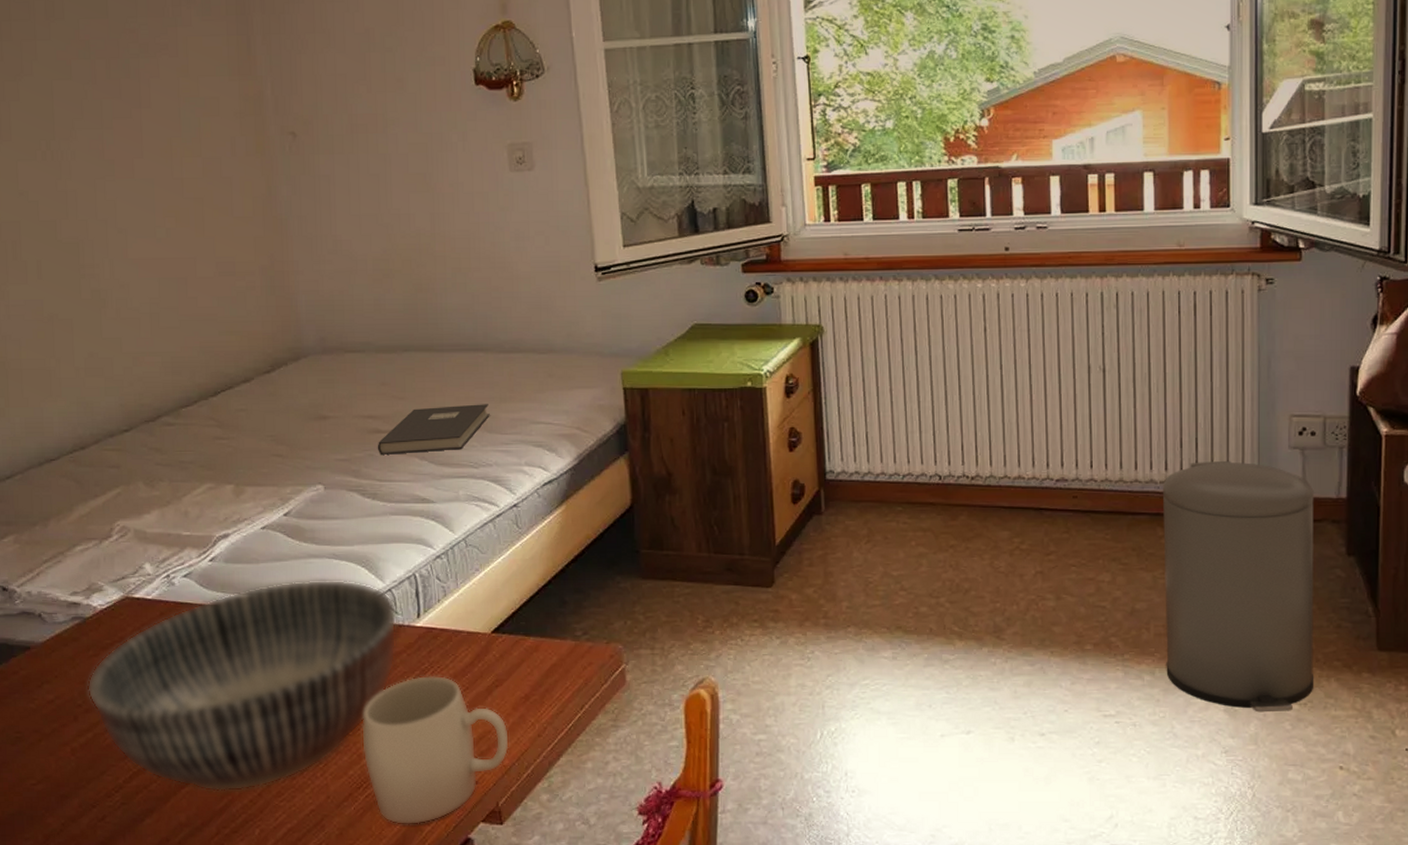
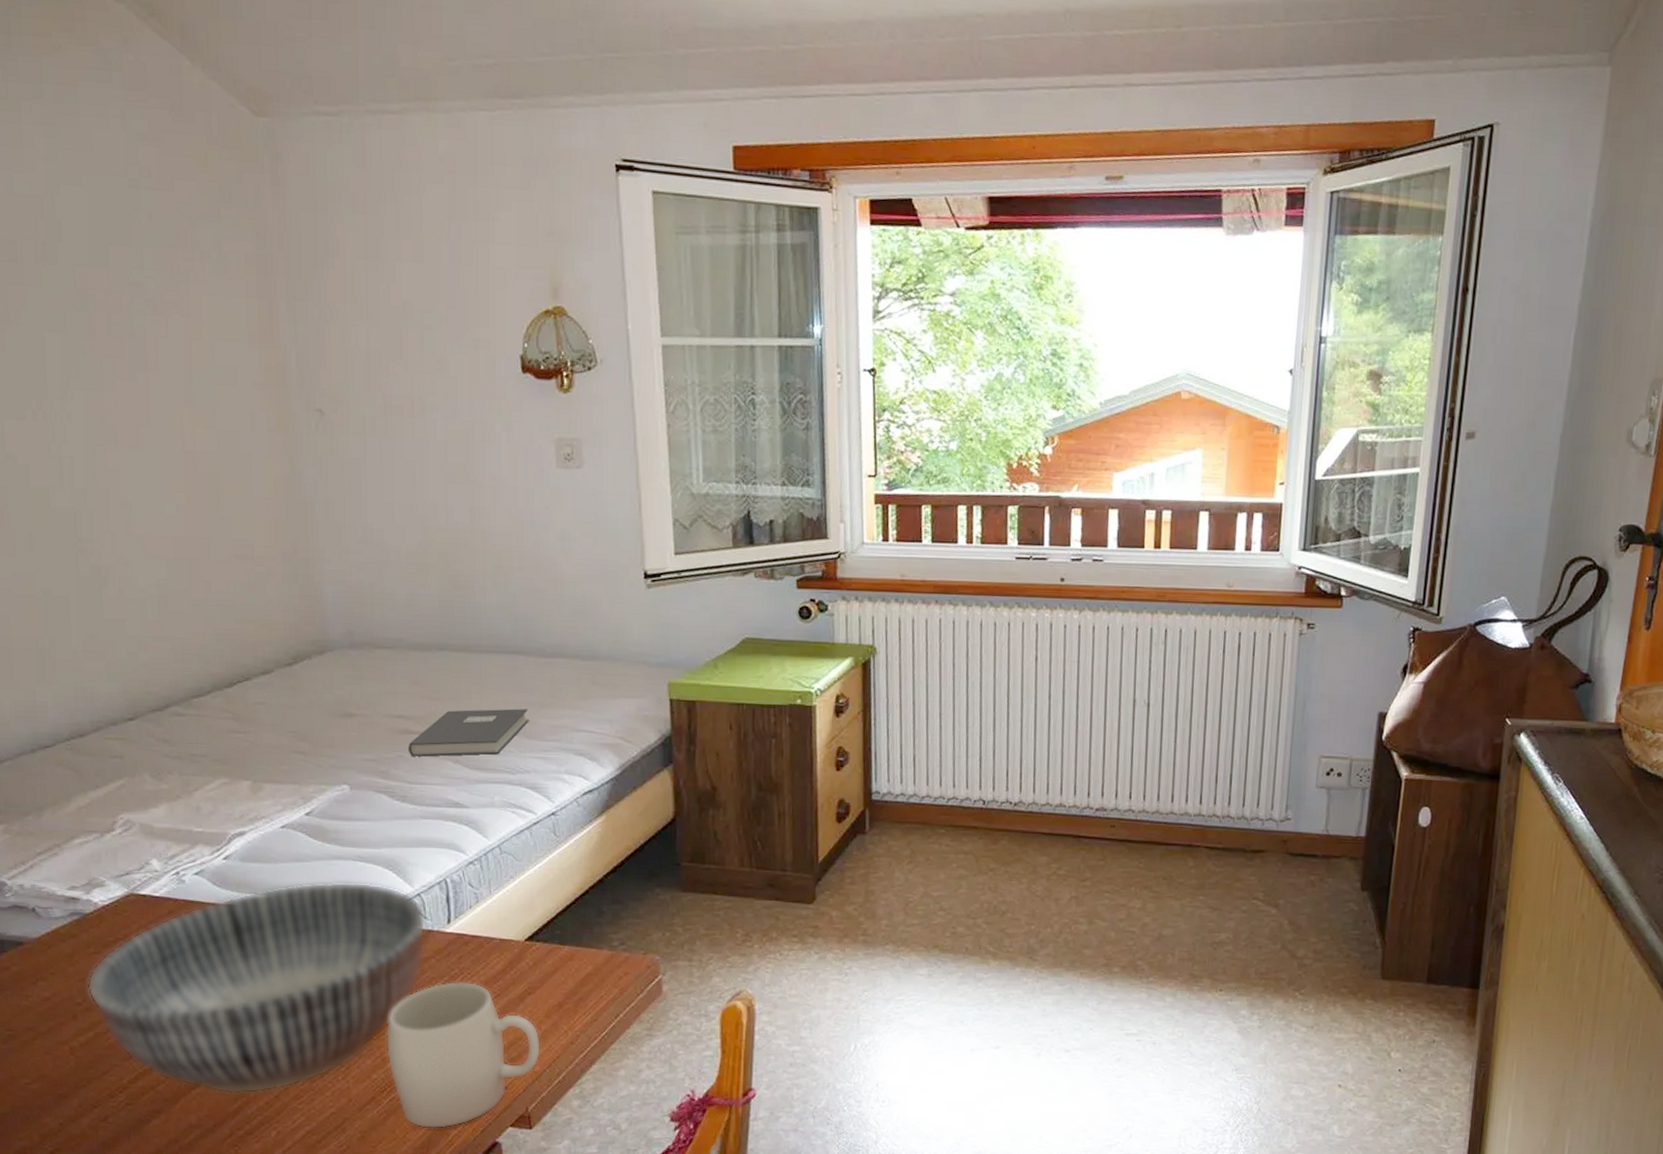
pedal bin: present [1162,460,1314,713] -> none [1187,796,1336,1034]

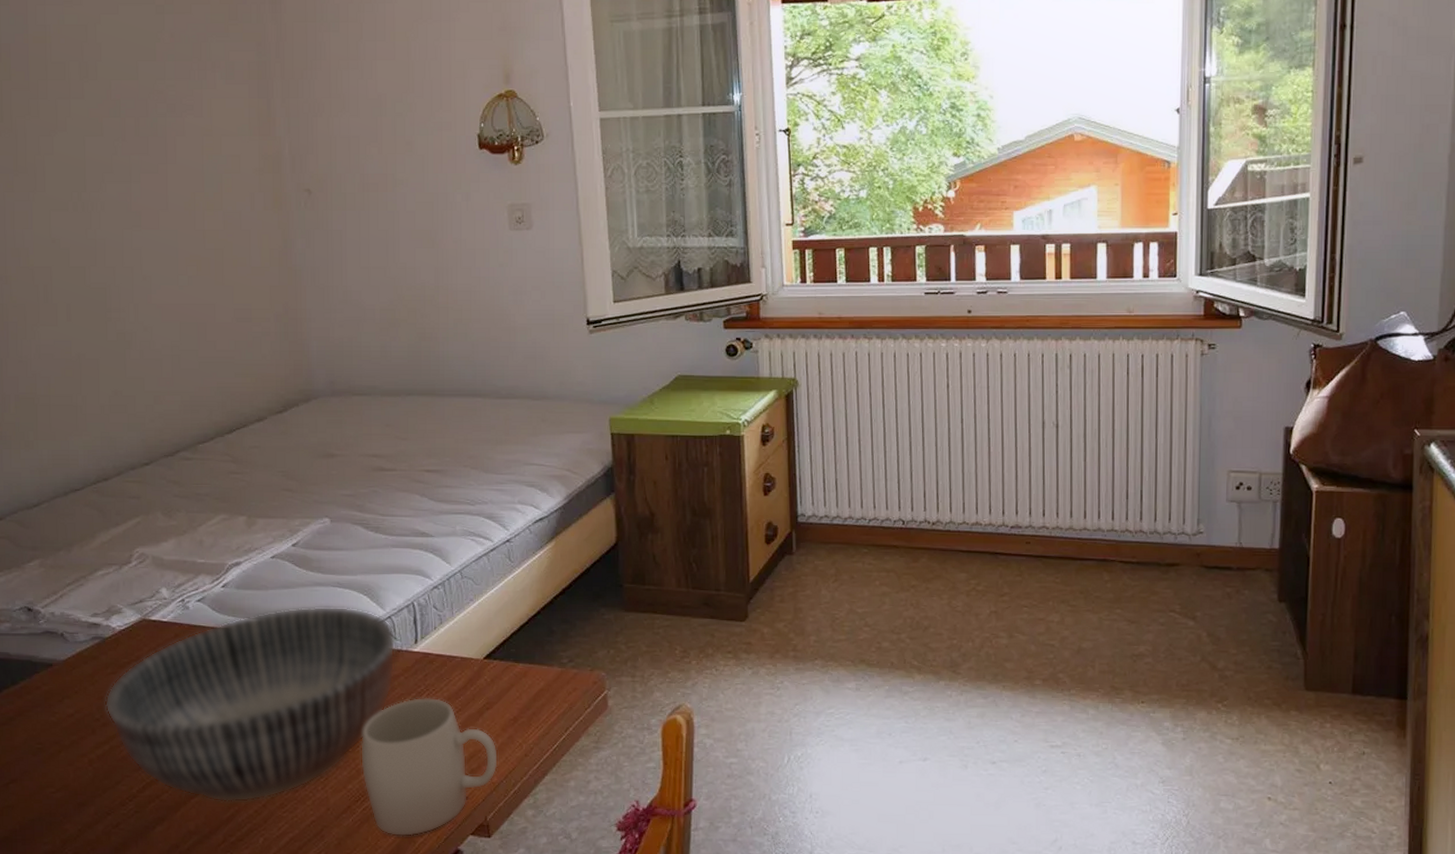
book: present [408,708,529,757] -> none [380,446,486,491]

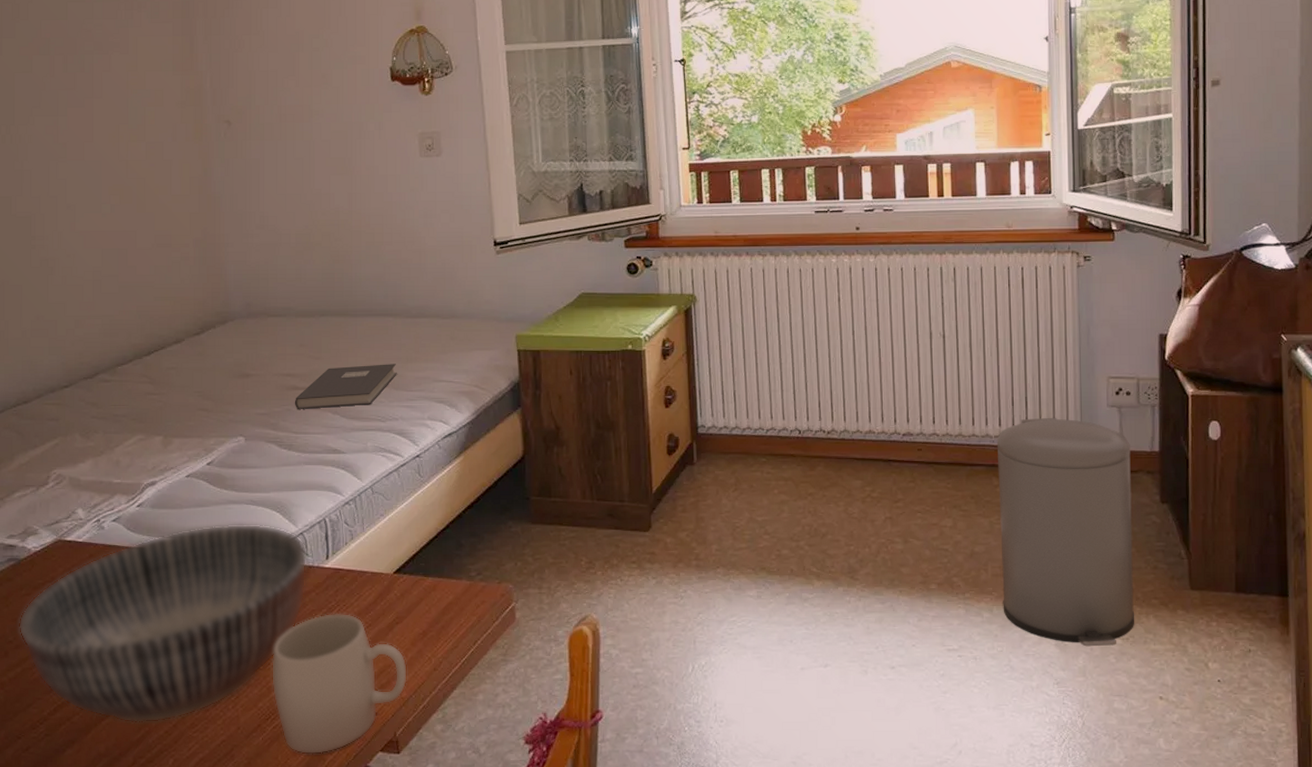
book: none [380,446,486,491] -> present [294,364,397,409]
pedal bin: none [1108,511,1249,746] -> present [996,417,1135,647]

